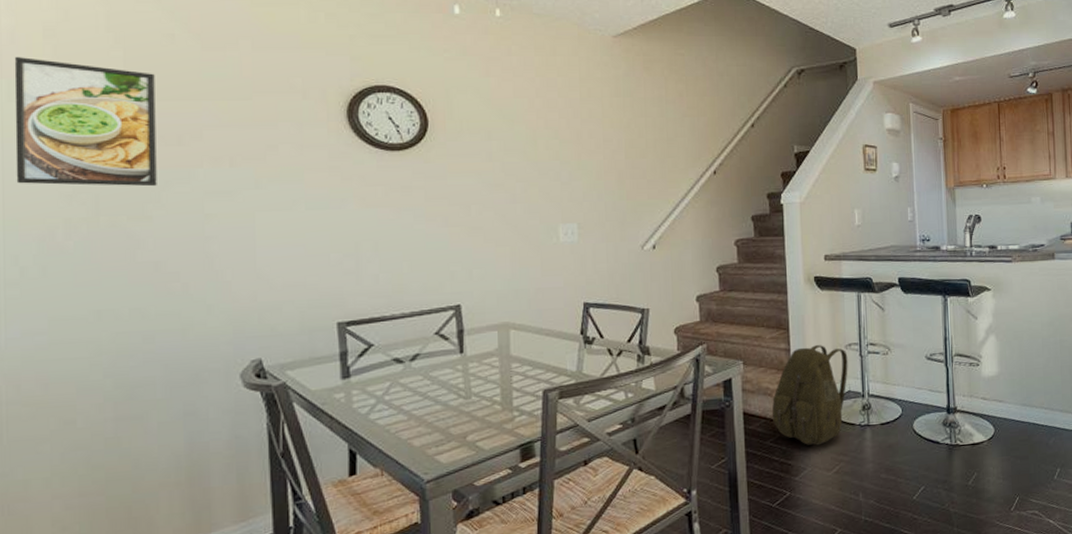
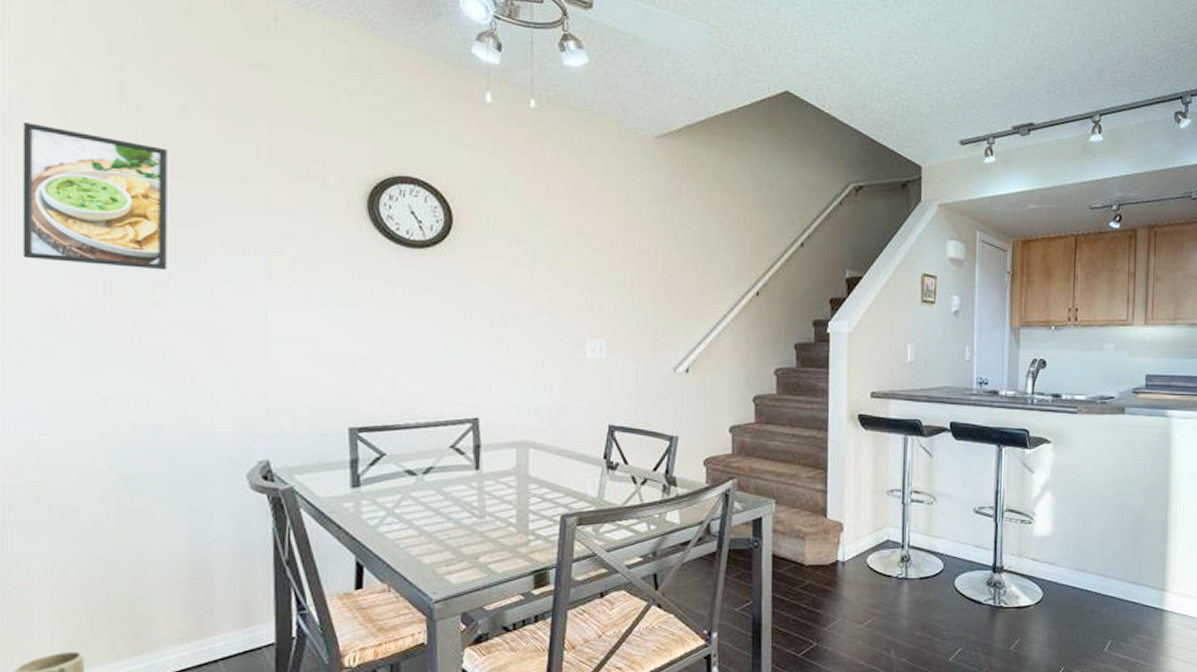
backpack: present [771,345,848,446] -> none [802,489,889,596]

